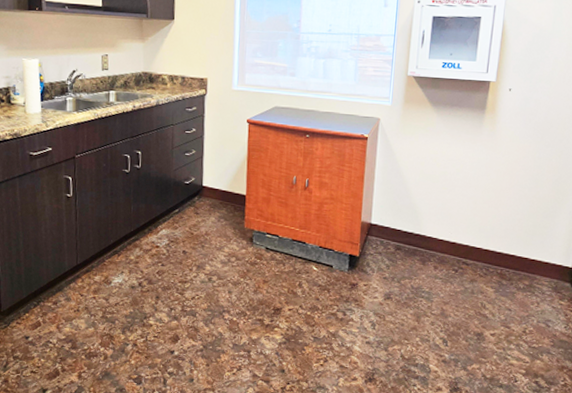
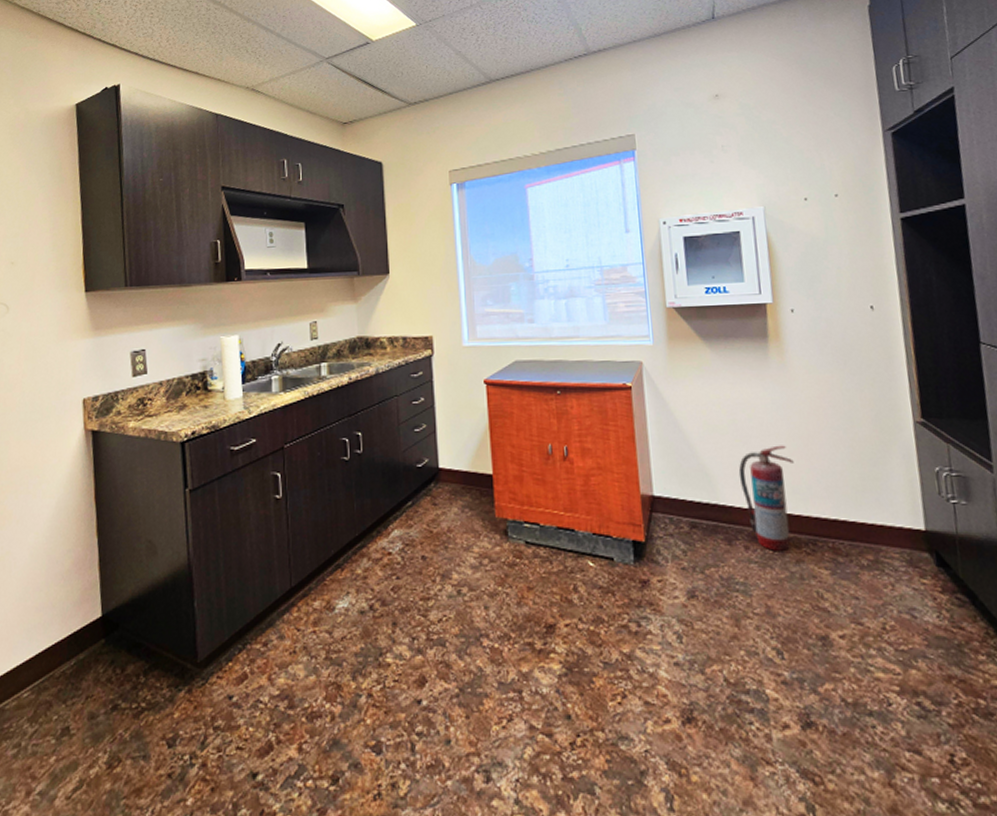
fire extinguisher: none [440,195,485,272] -> present [738,445,794,551]

